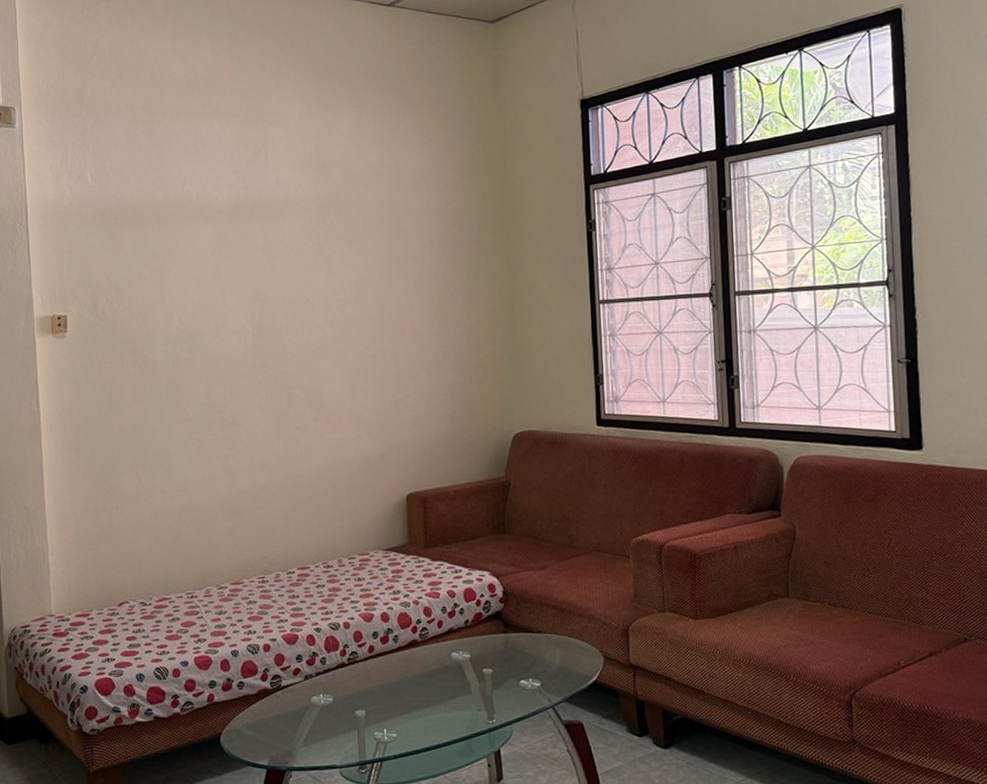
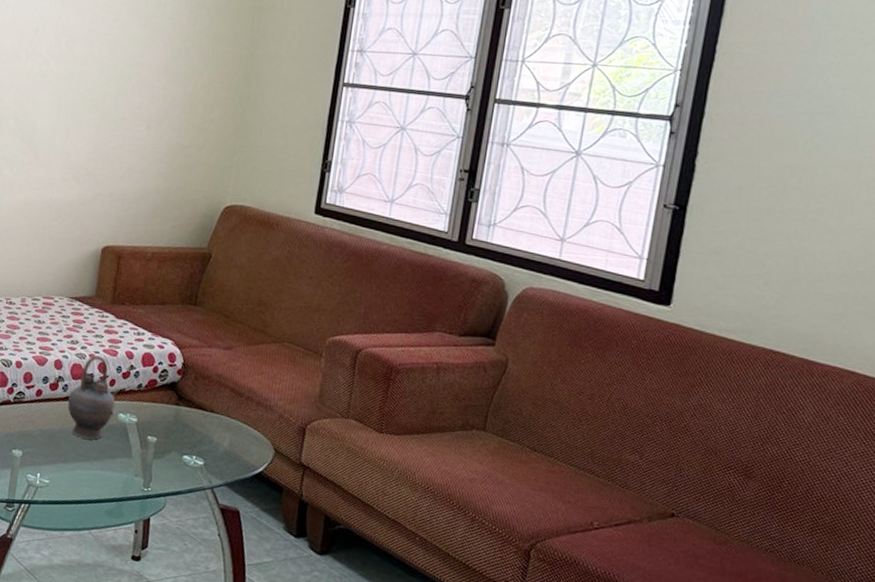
teapot: none [400,600,449,685] -> present [67,355,121,440]

